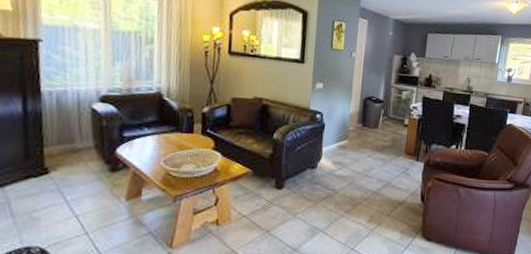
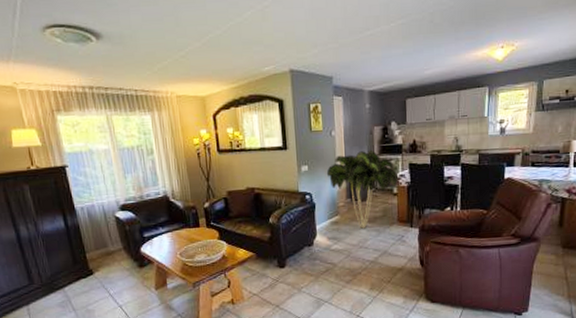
indoor plant: none [341,77,410,157] -> present [326,149,398,229]

